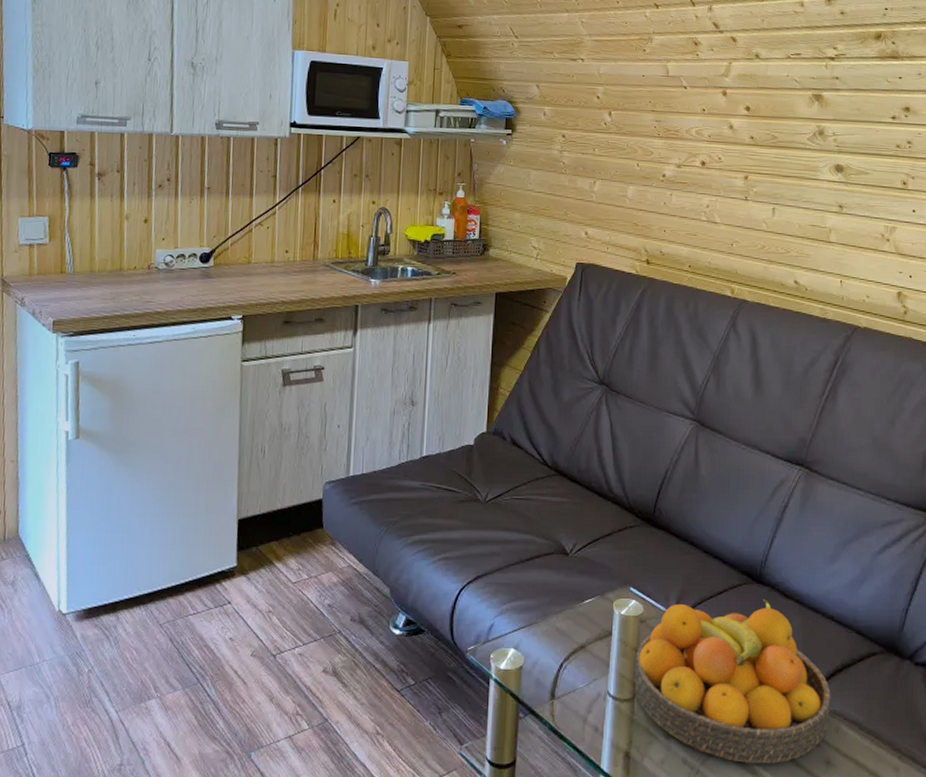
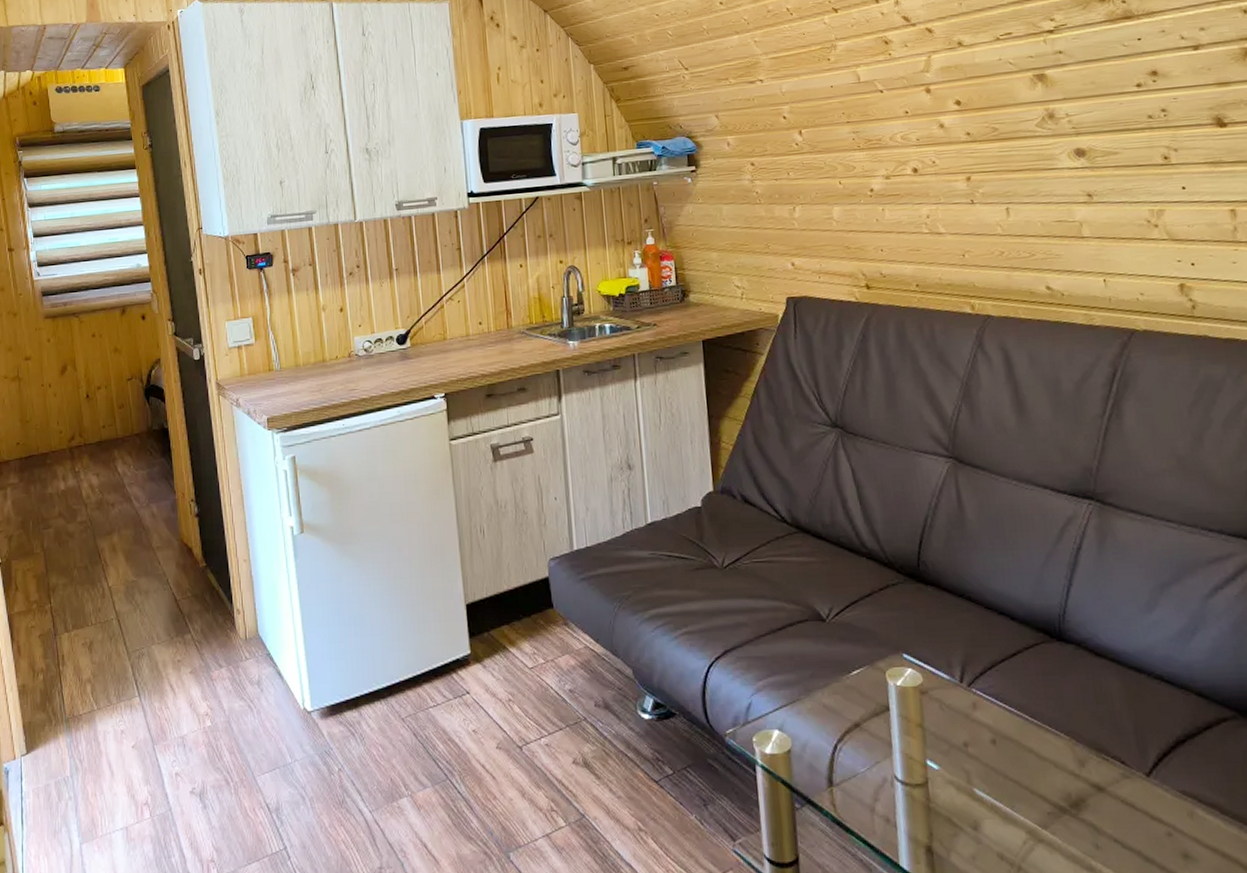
fruit bowl: present [633,599,832,764] -> none [921,659,1180,859]

